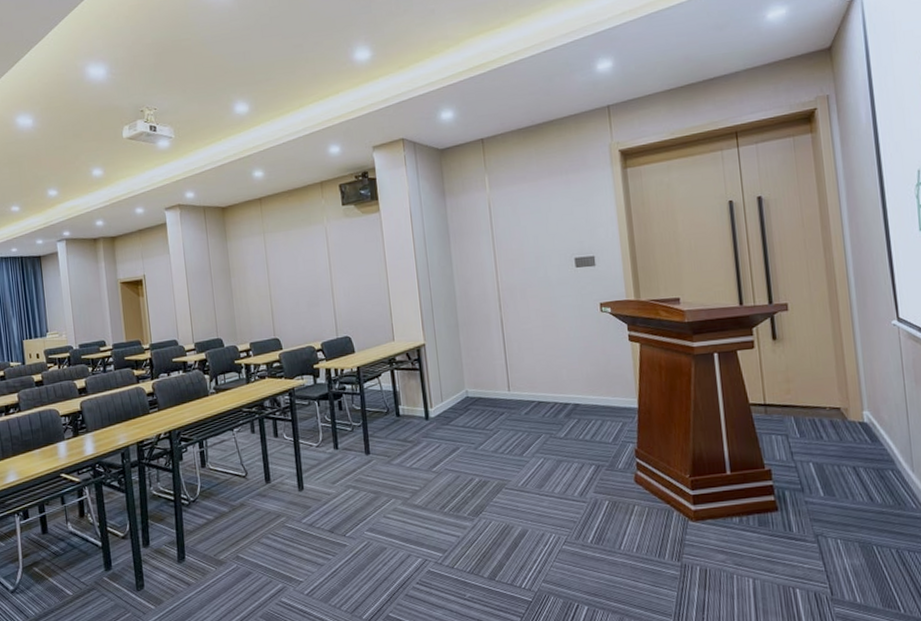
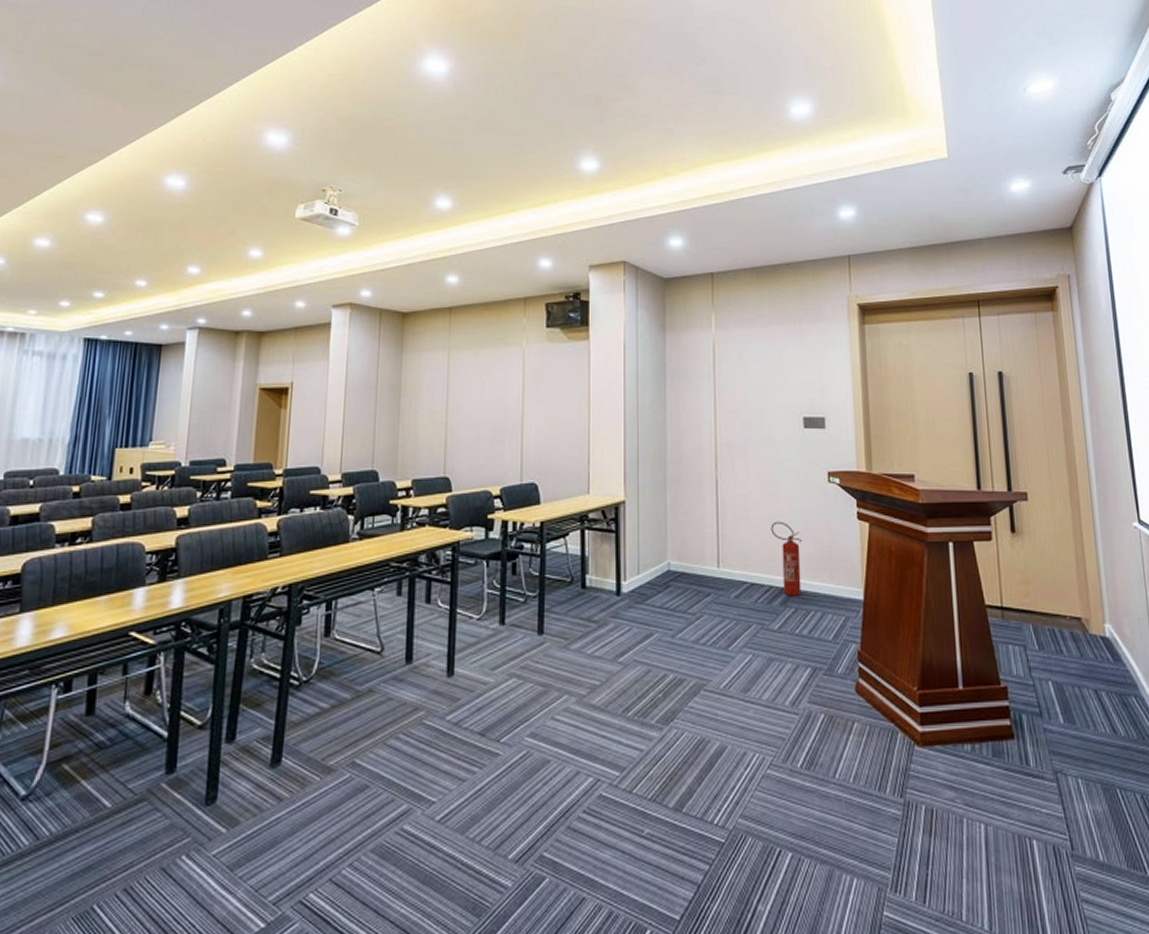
fire extinguisher: none [552,348,583,409] -> present [770,521,803,596]

